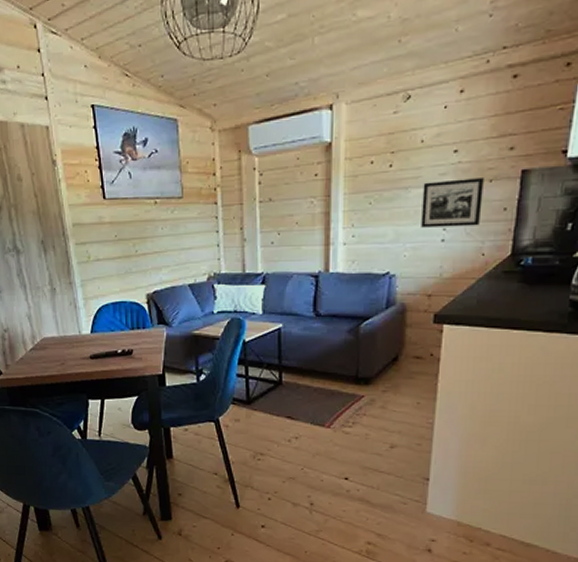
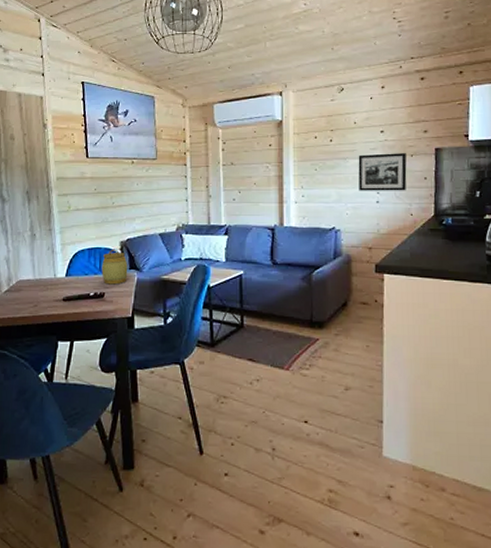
jar: none [128,302,156,341] -> present [101,249,128,285]

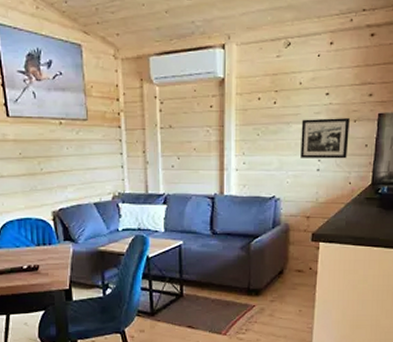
jar: present [101,249,128,285] -> none [34,219,63,257]

